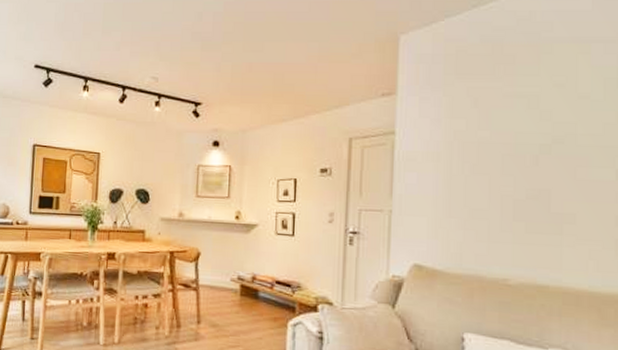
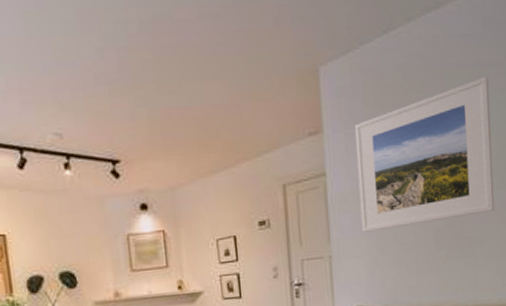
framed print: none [428,52,594,193] -> present [354,76,494,232]

